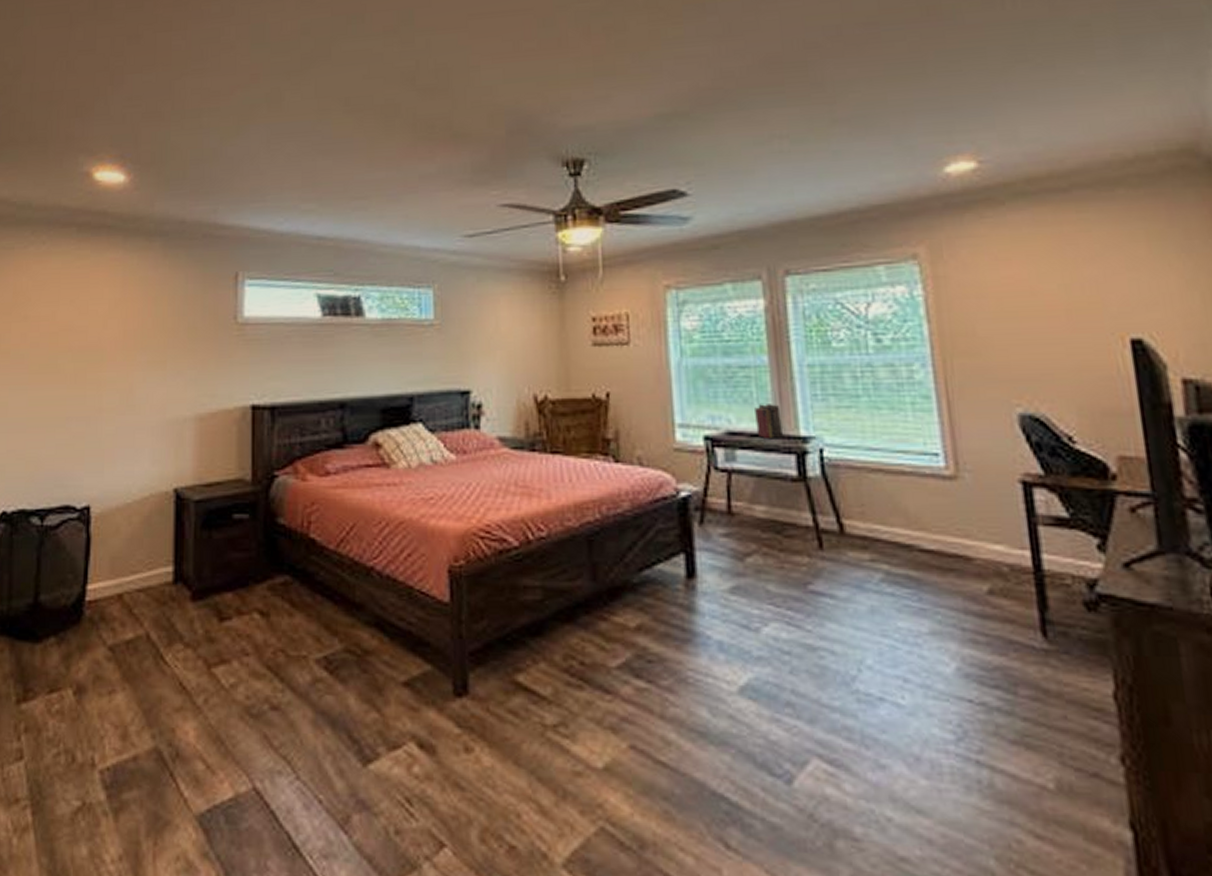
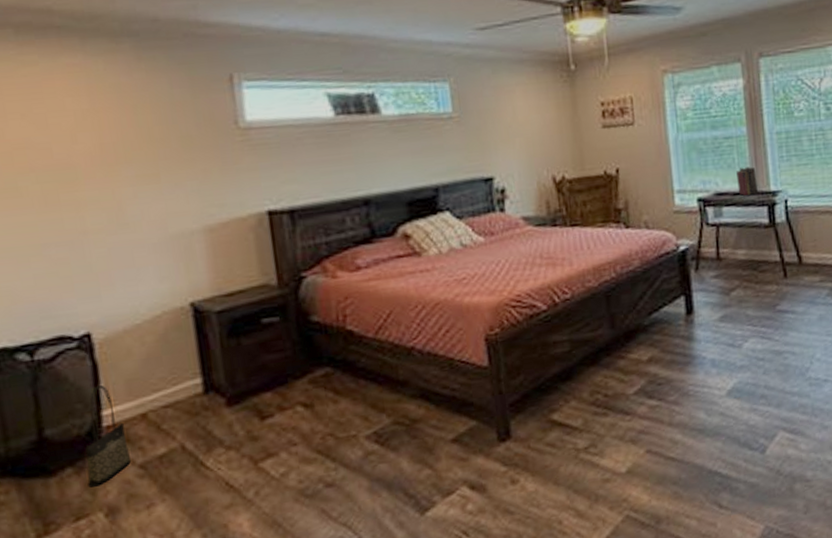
tote bag: none [65,559,104,661] -> present [85,385,132,488]

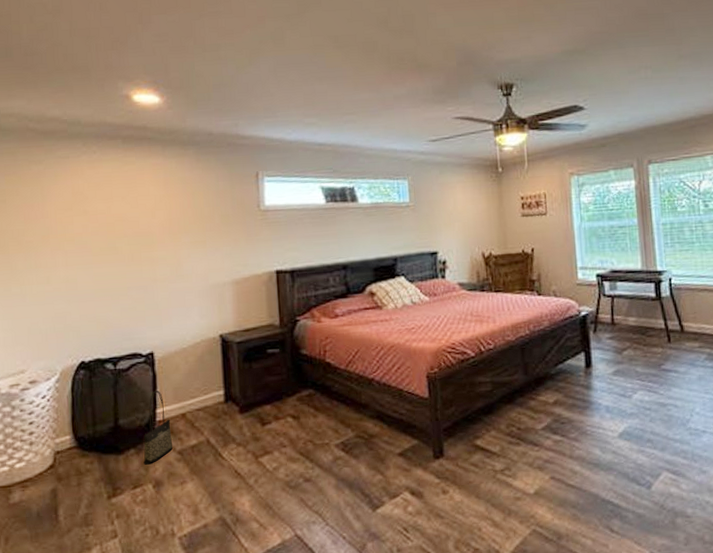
books: present [736,167,759,196] -> none [629,250,647,273]

